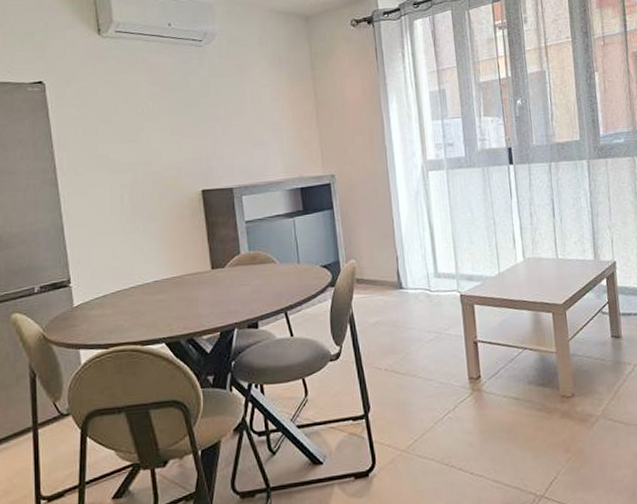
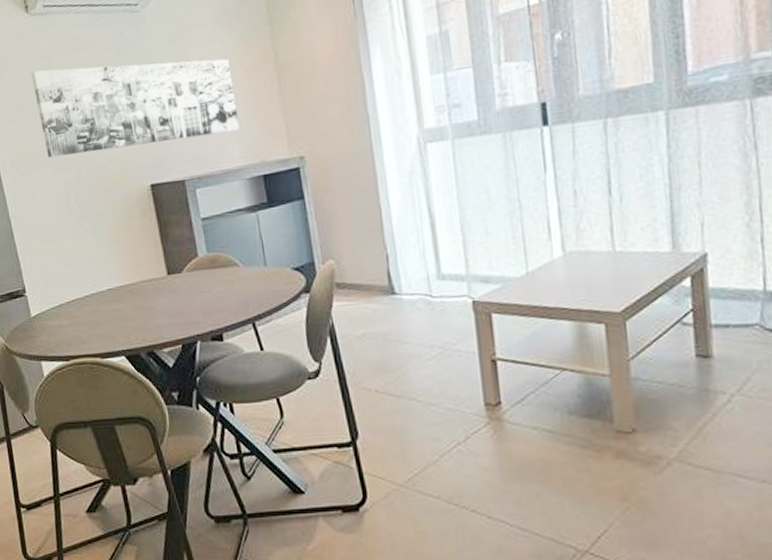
wall art: none [97,84,283,161] -> present [31,59,240,158]

